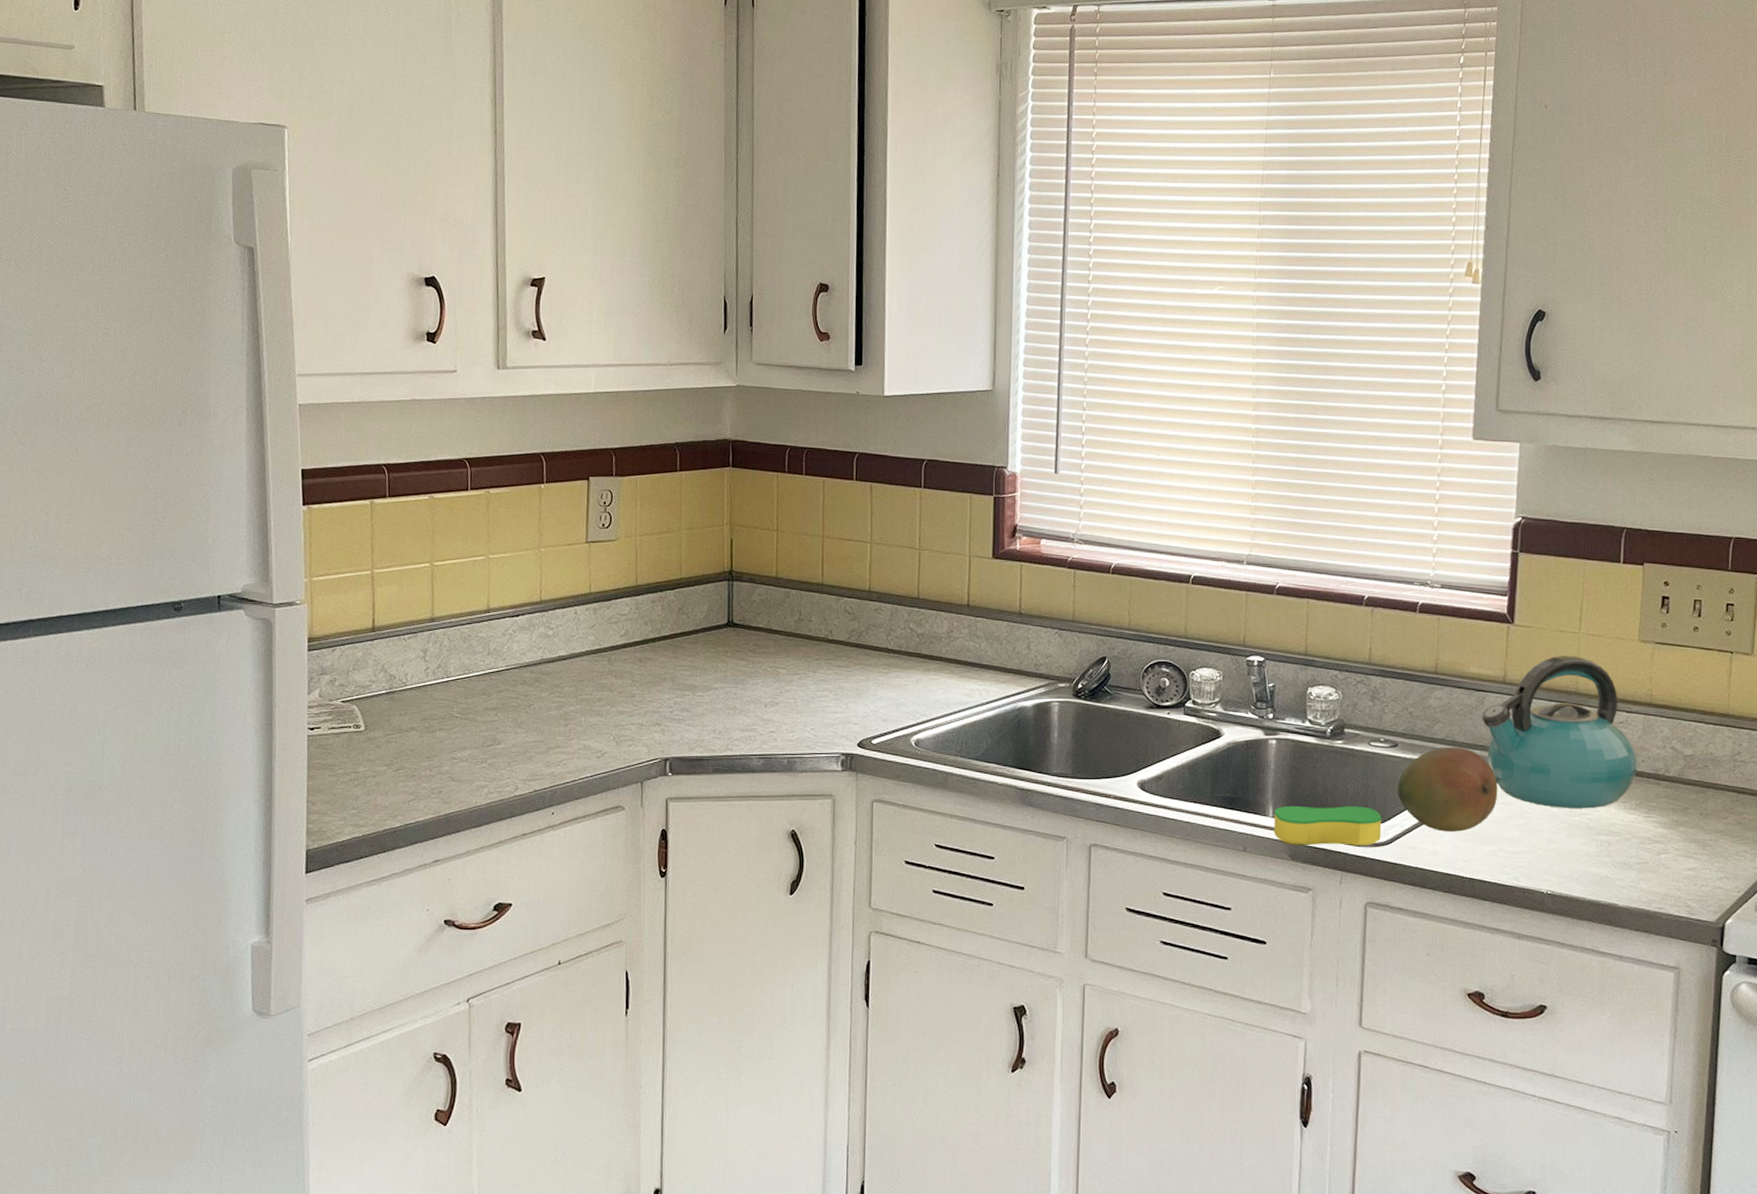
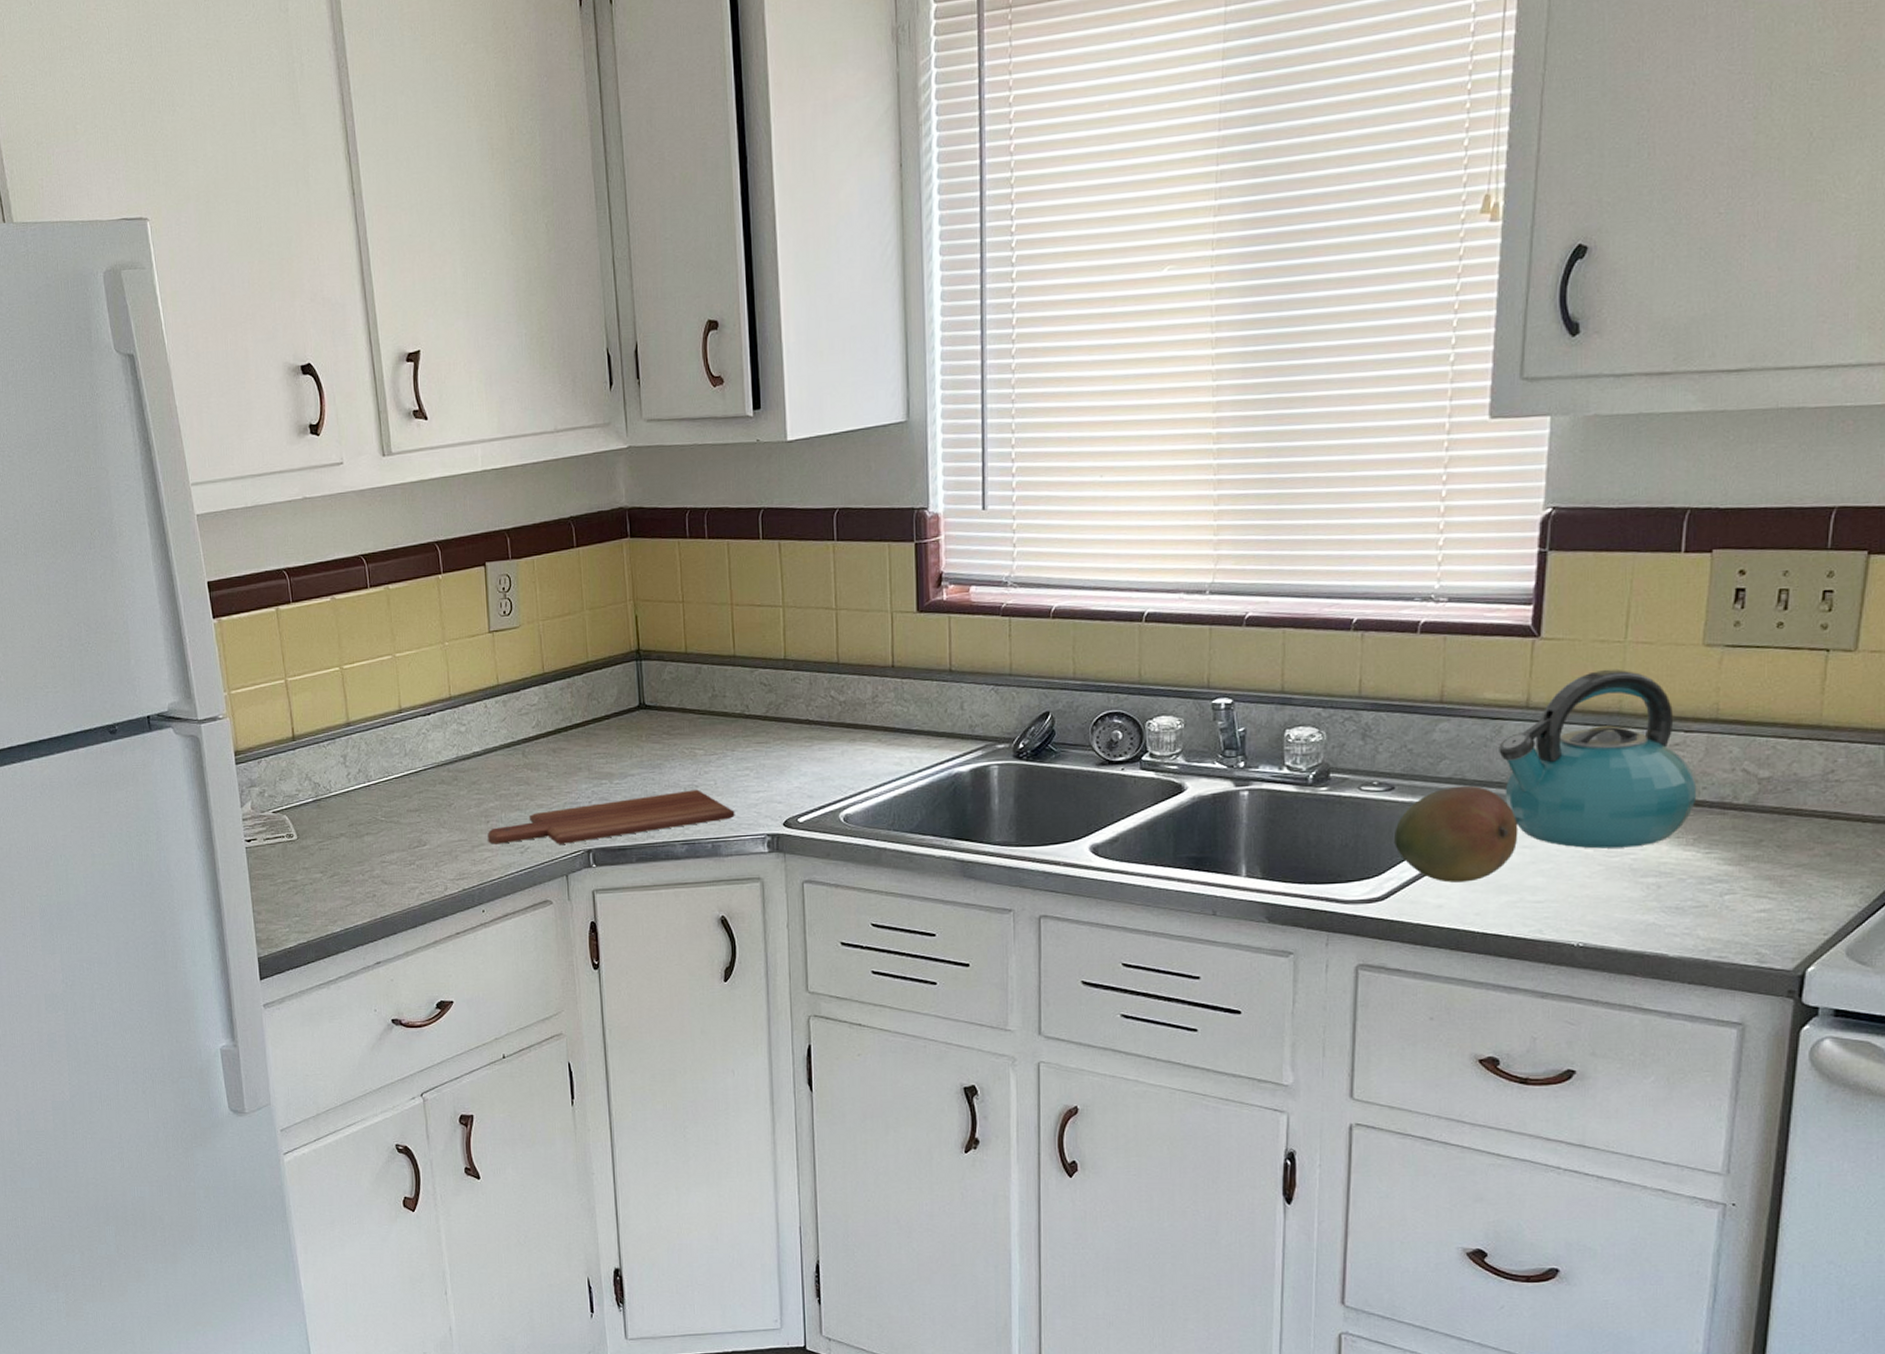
cutting board: none [565,706,812,751] -> present [488,789,735,844]
sponge: present [1273,805,1382,846] -> none [1246,859,1375,907]

